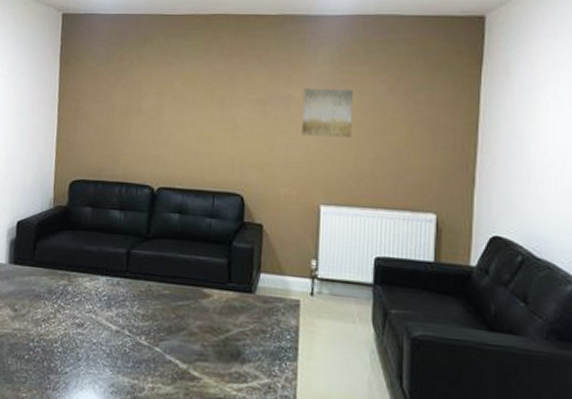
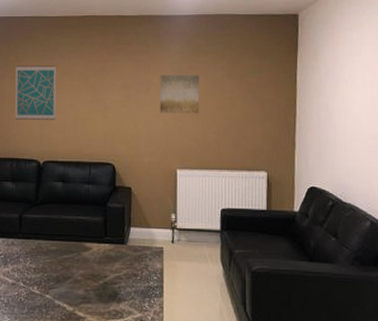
wall art: none [126,72,178,139] -> present [15,65,57,120]

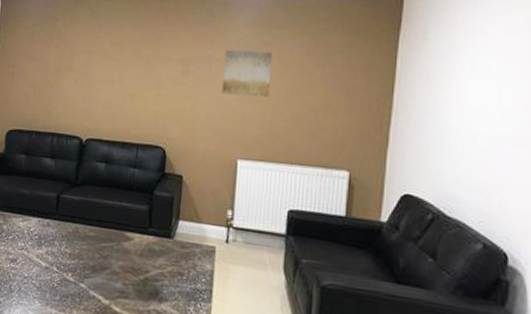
wall art: present [15,65,57,120] -> none [58,32,107,95]

